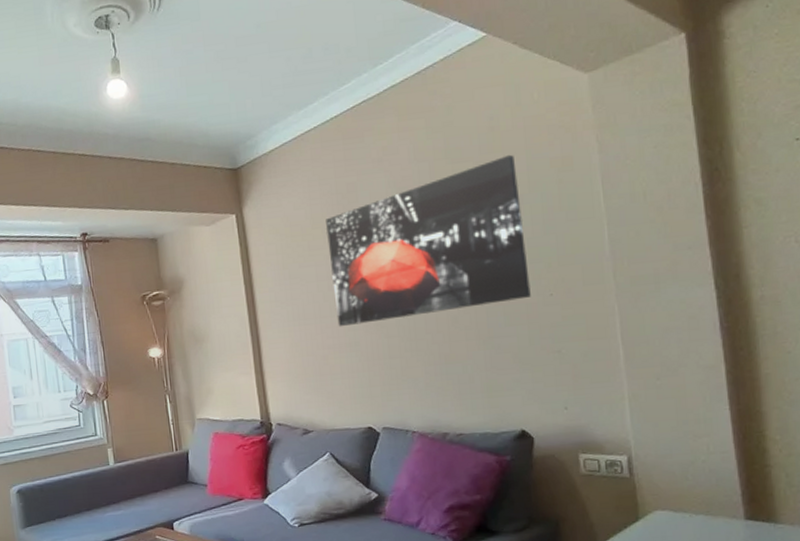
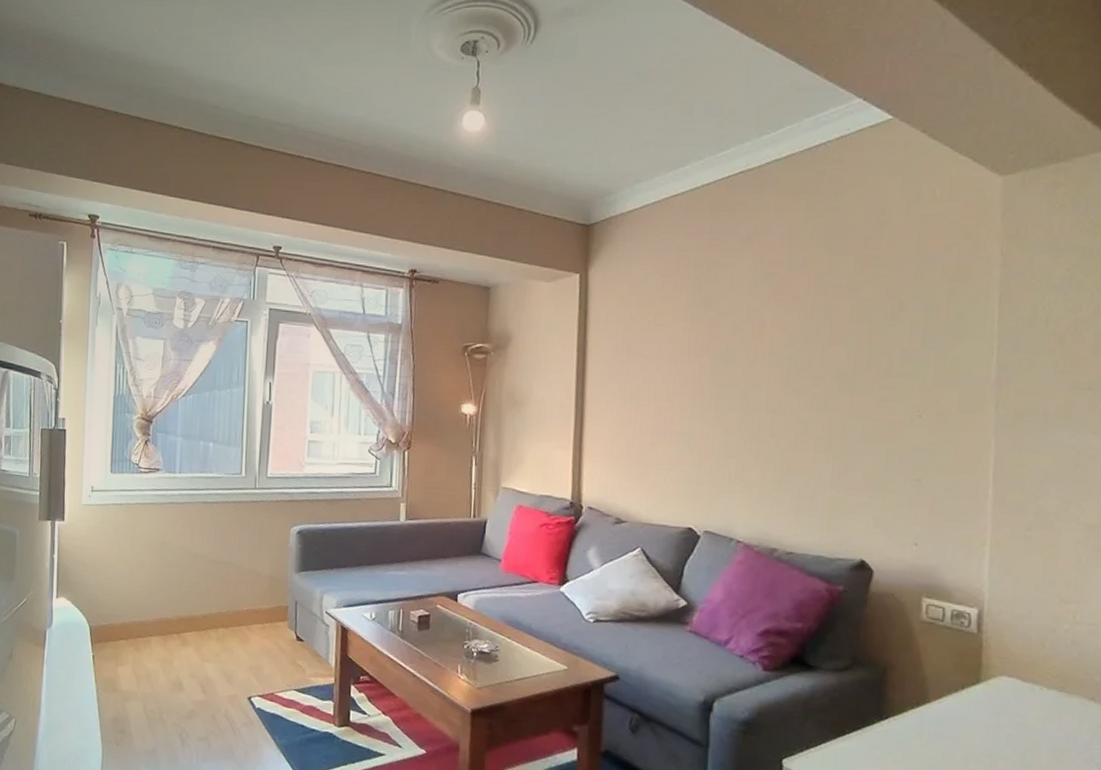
wall art: present [325,154,531,327] -> none [673,253,903,416]

